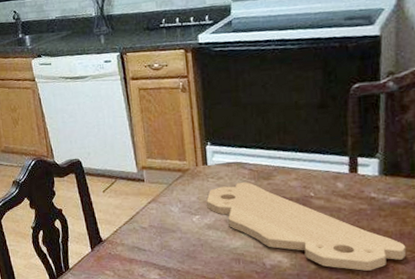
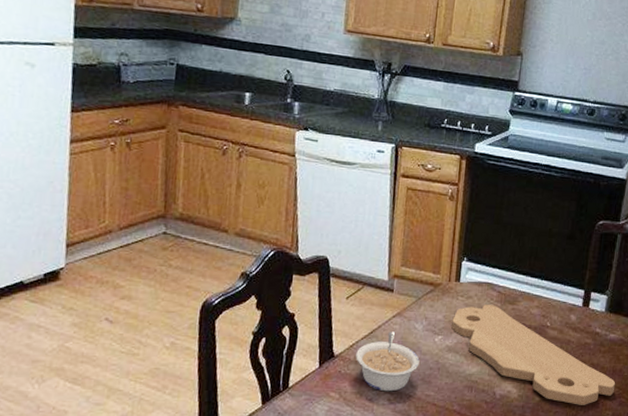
legume: none [121,216,182,268] -> present [356,332,420,392]

